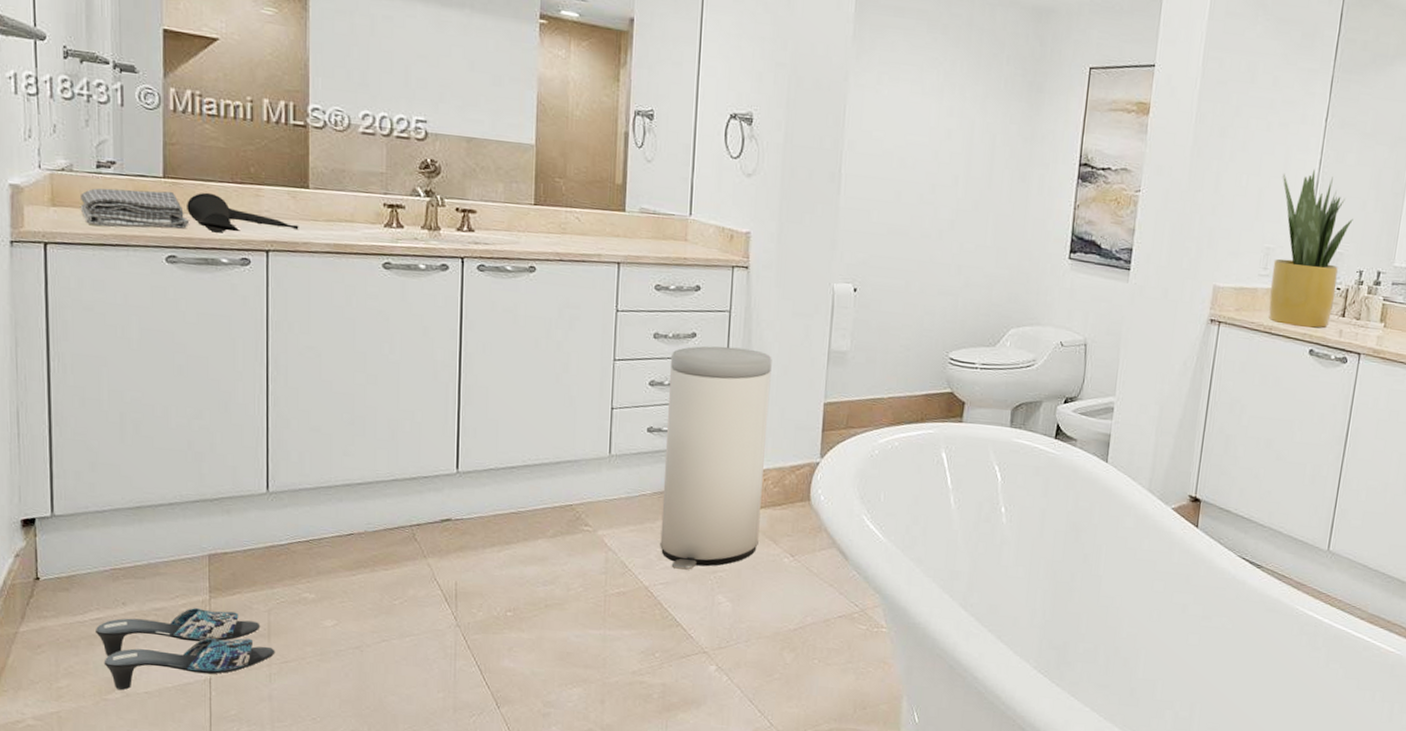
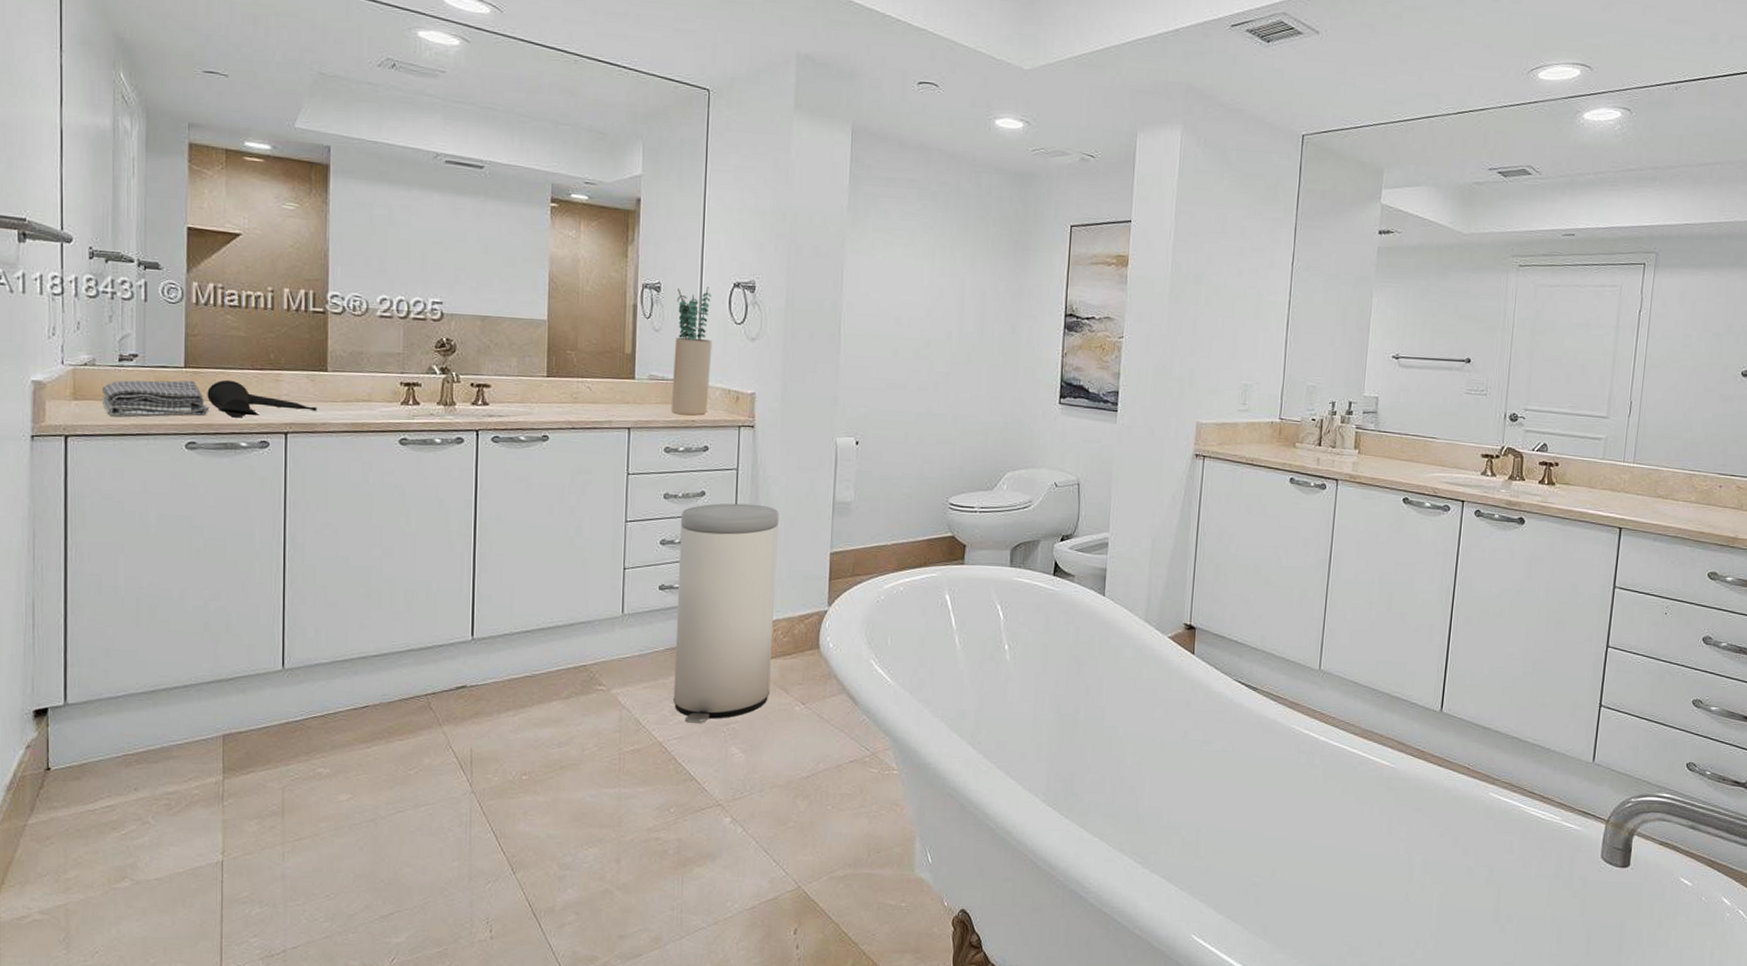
slippers: present [96,608,275,690] -> none [107,790,289,877]
vase: none [662,117,707,254] -> present [671,287,712,416]
planter: present [1268,169,1353,328] -> none [1249,309,1323,458]

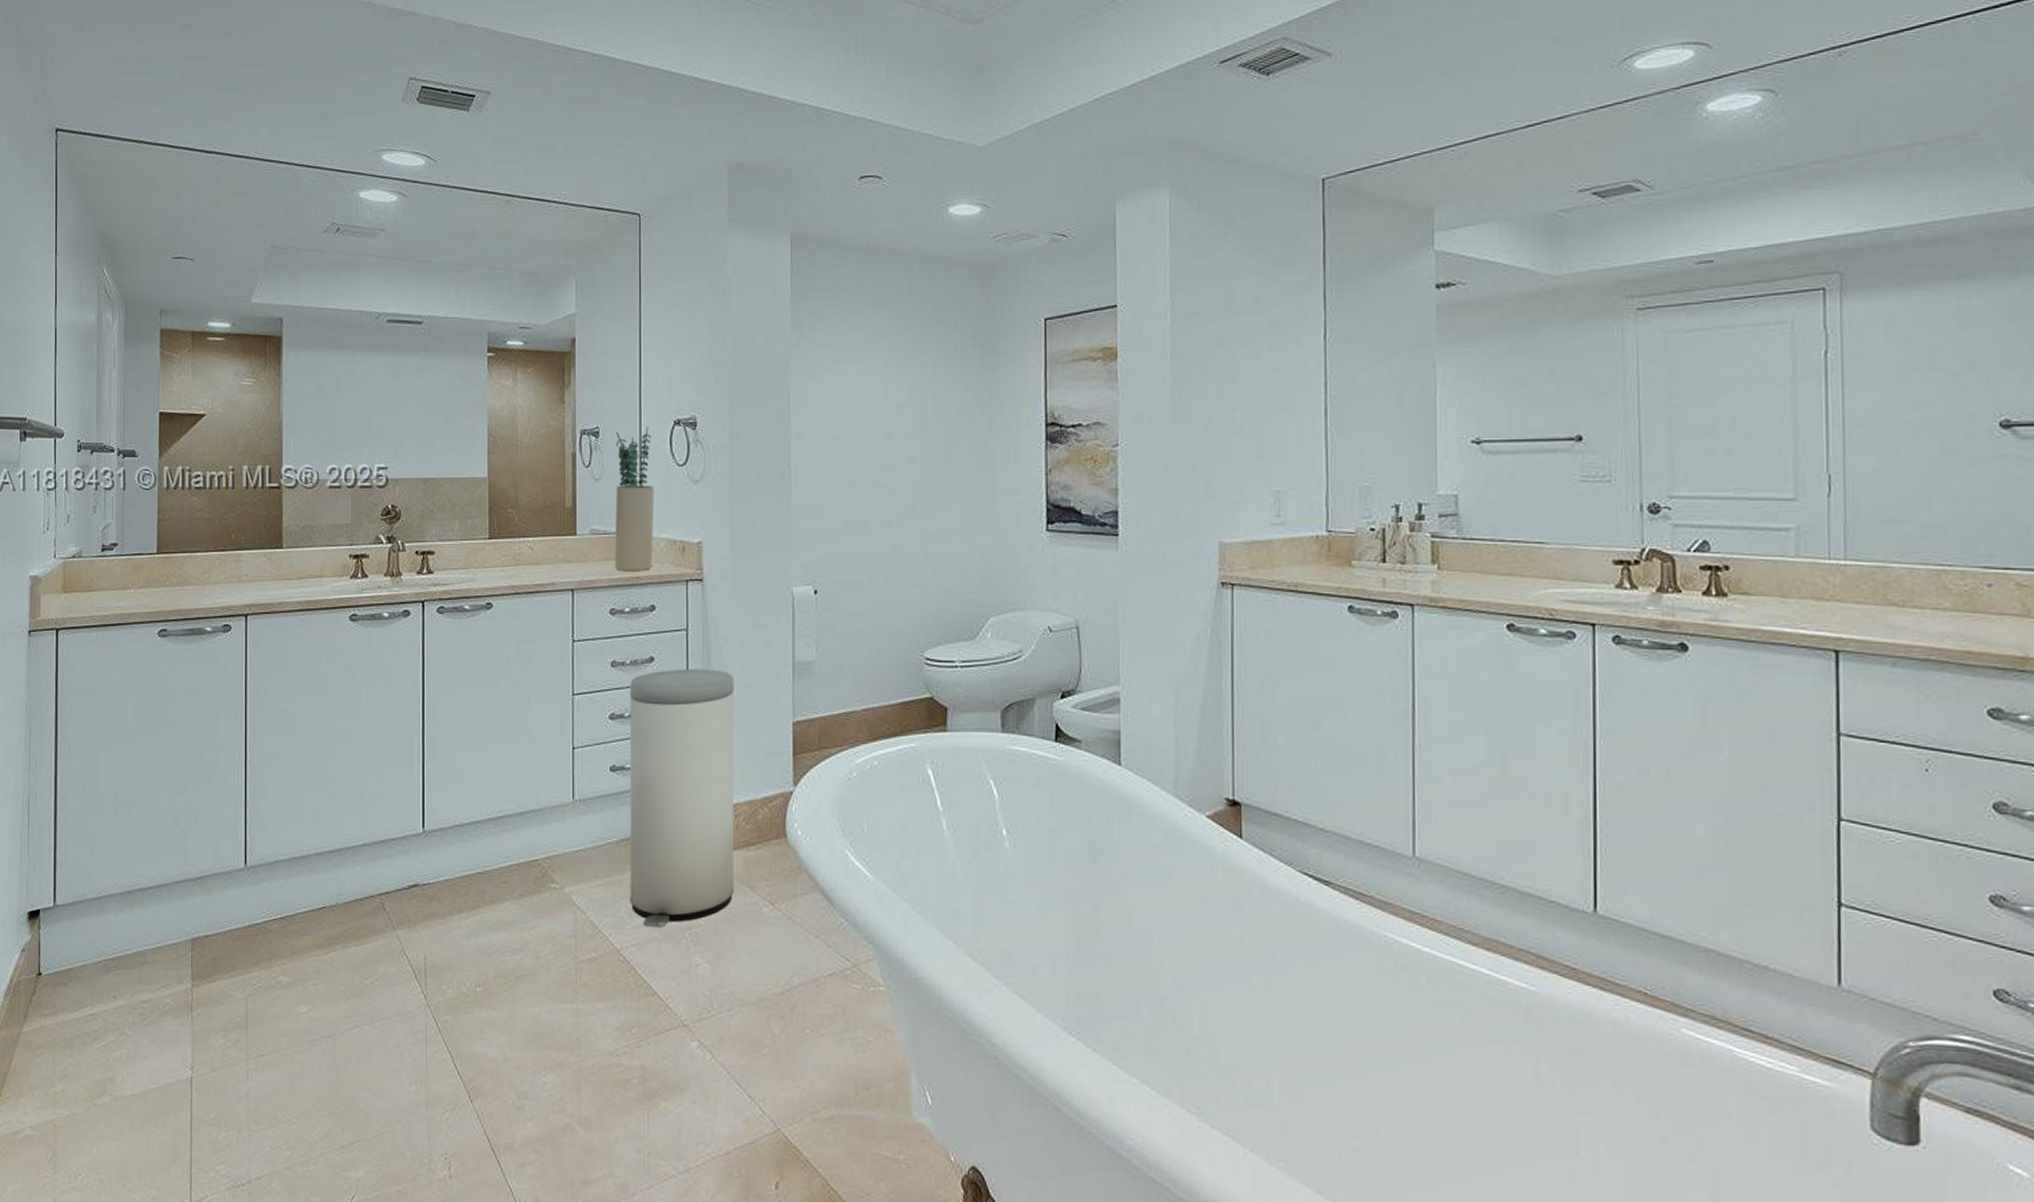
towel: present [101,380,209,418] -> none [87,566,178,608]
hair dryer: present [207,379,317,418] -> none [177,563,274,602]

